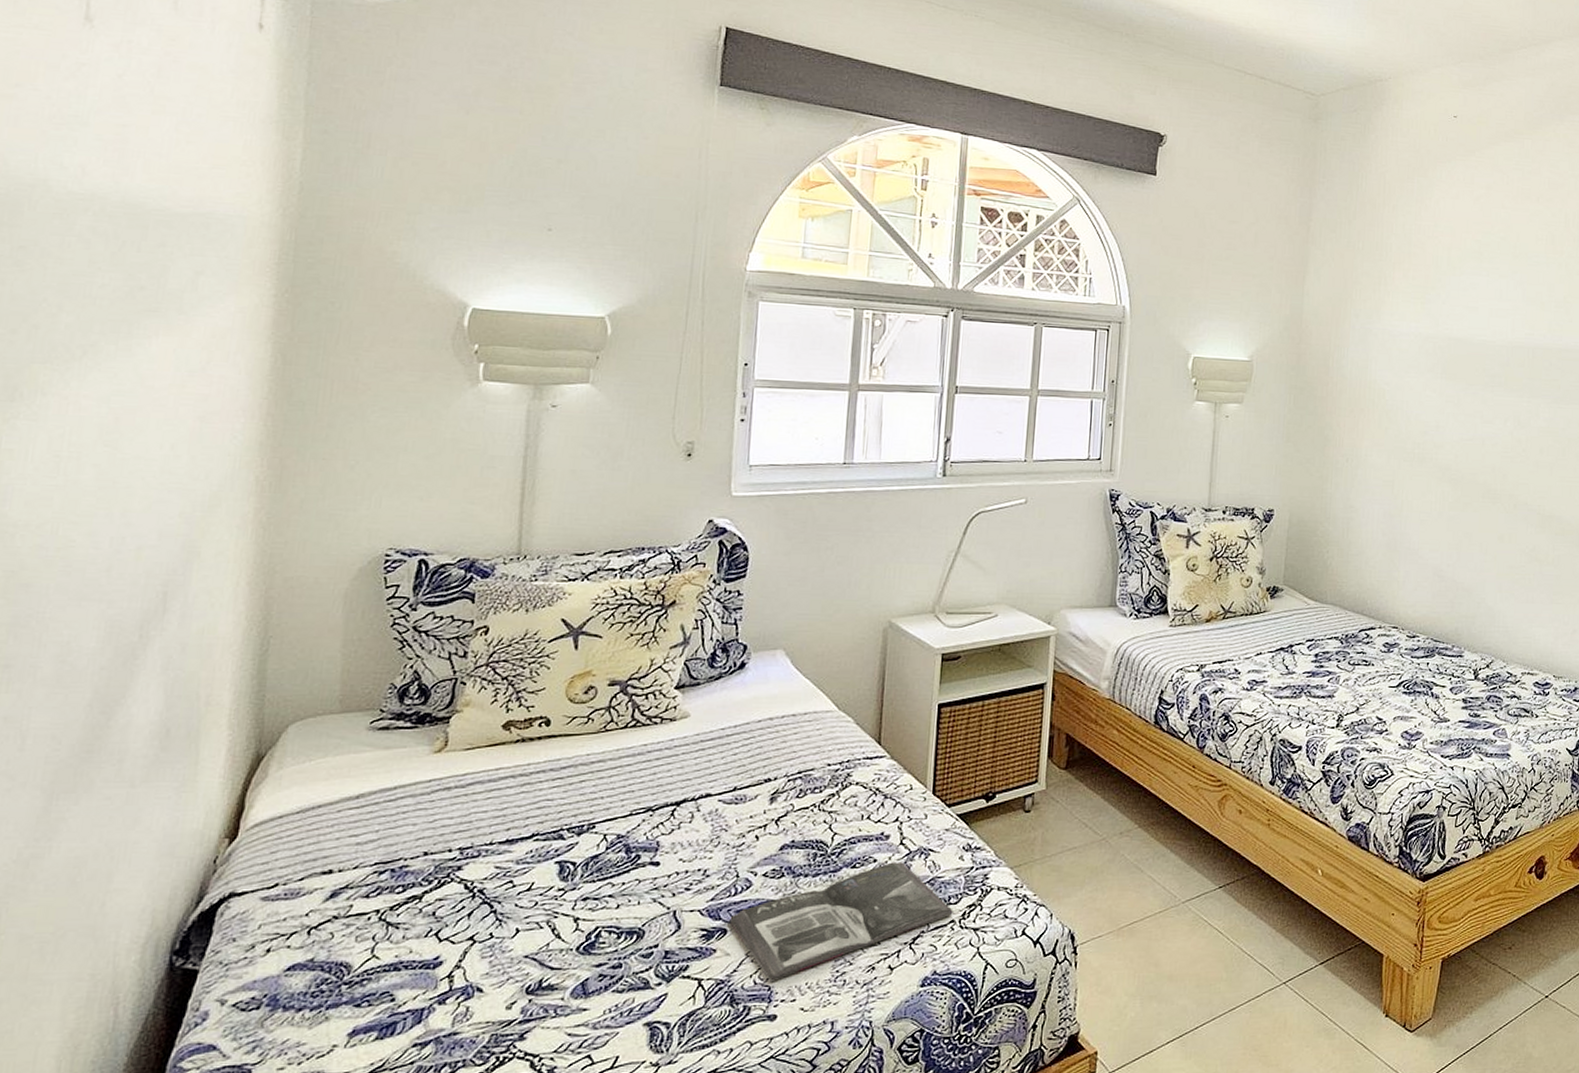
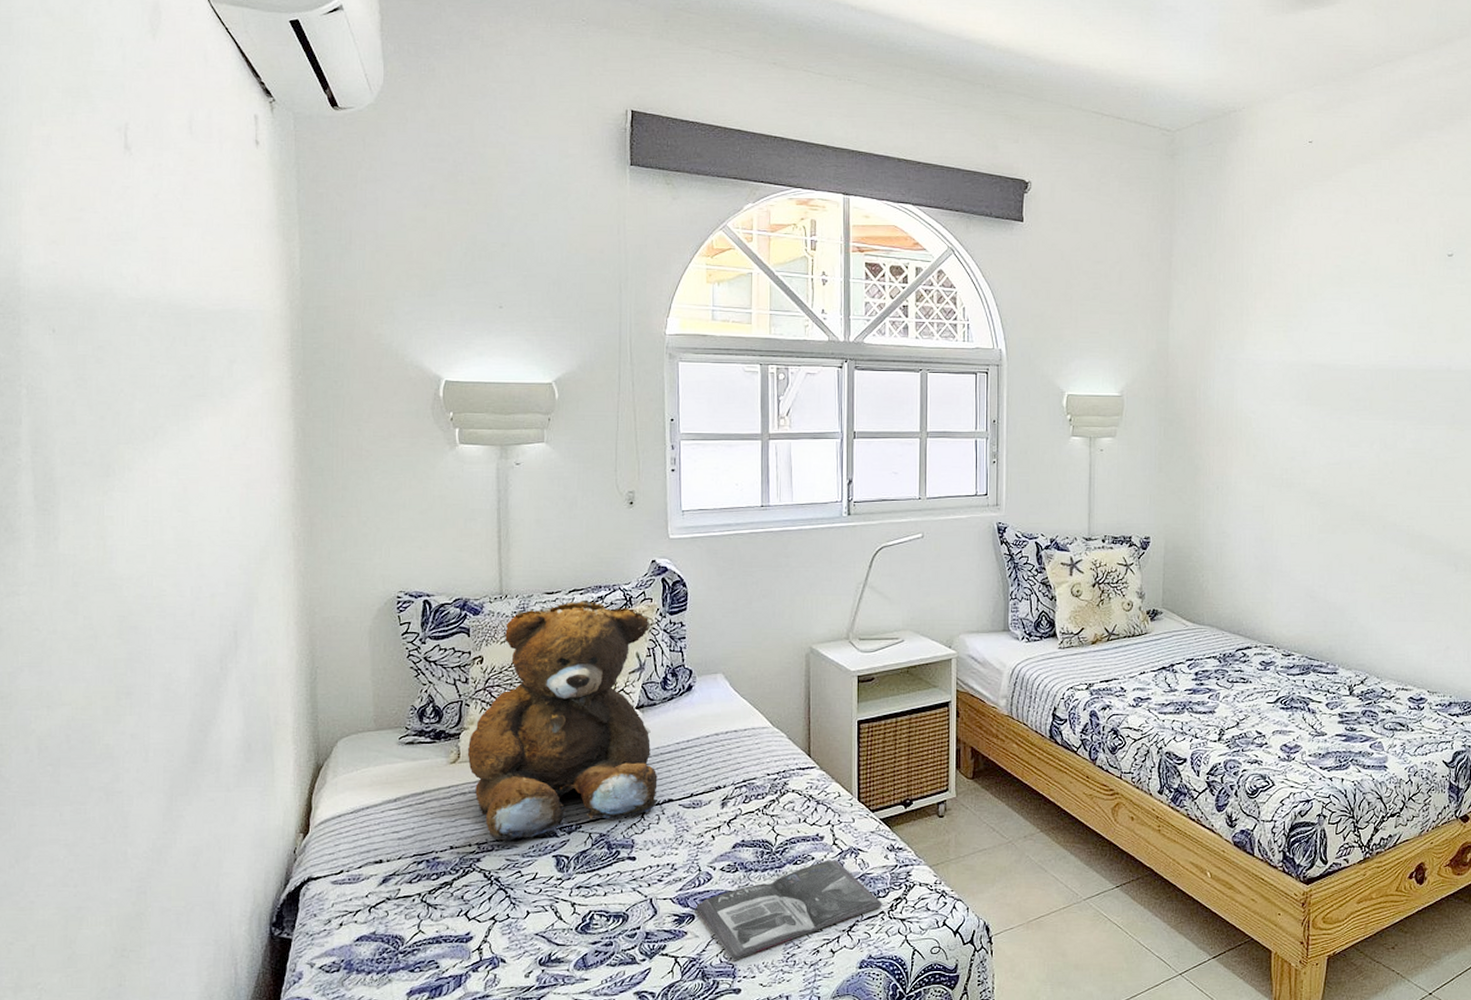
teddy bear: none [457,563,700,845] -> present [467,599,659,841]

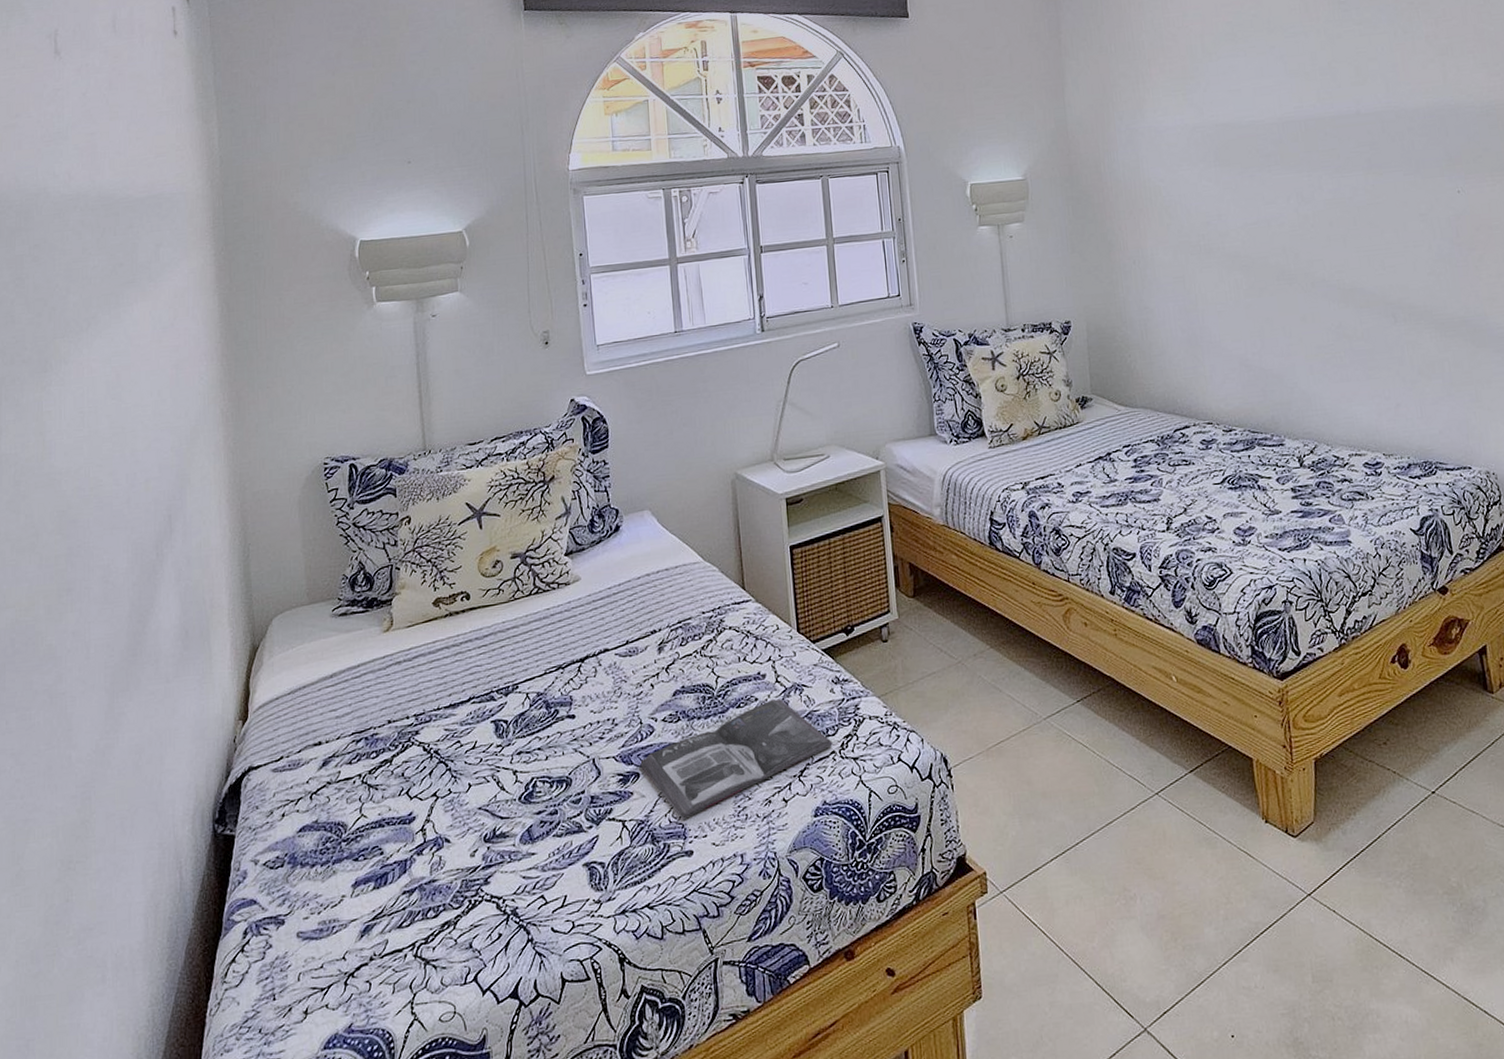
teddy bear: present [467,599,659,841] -> none [400,446,594,710]

